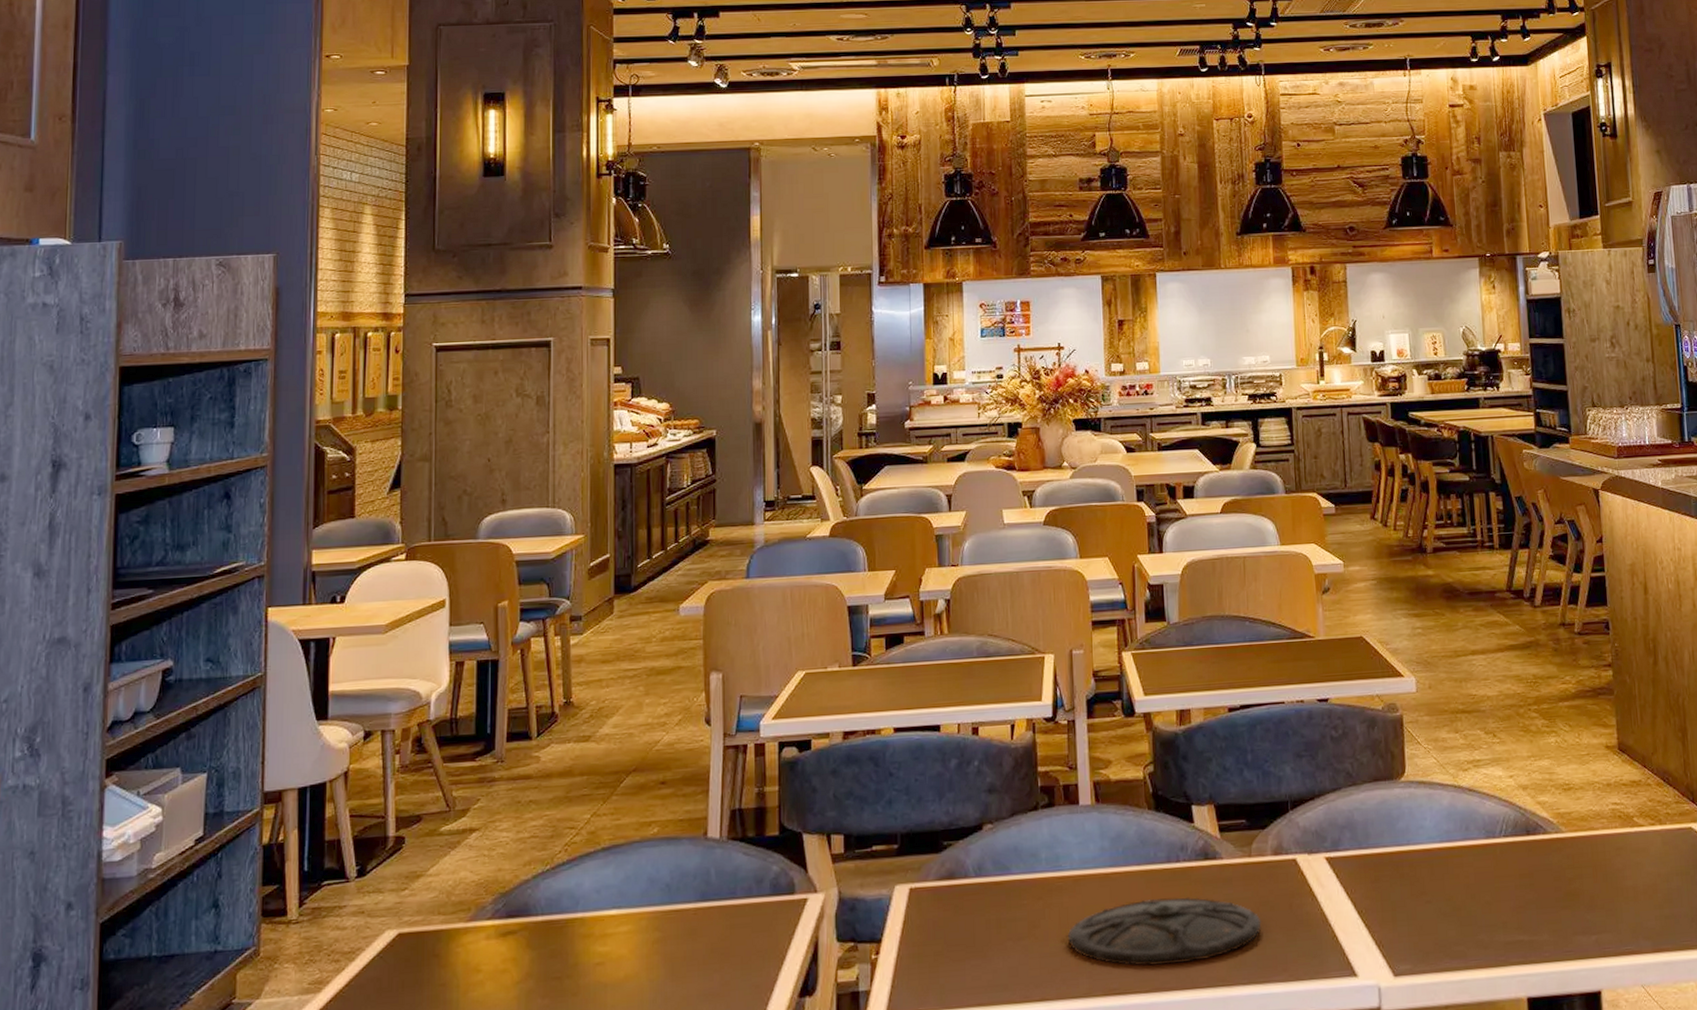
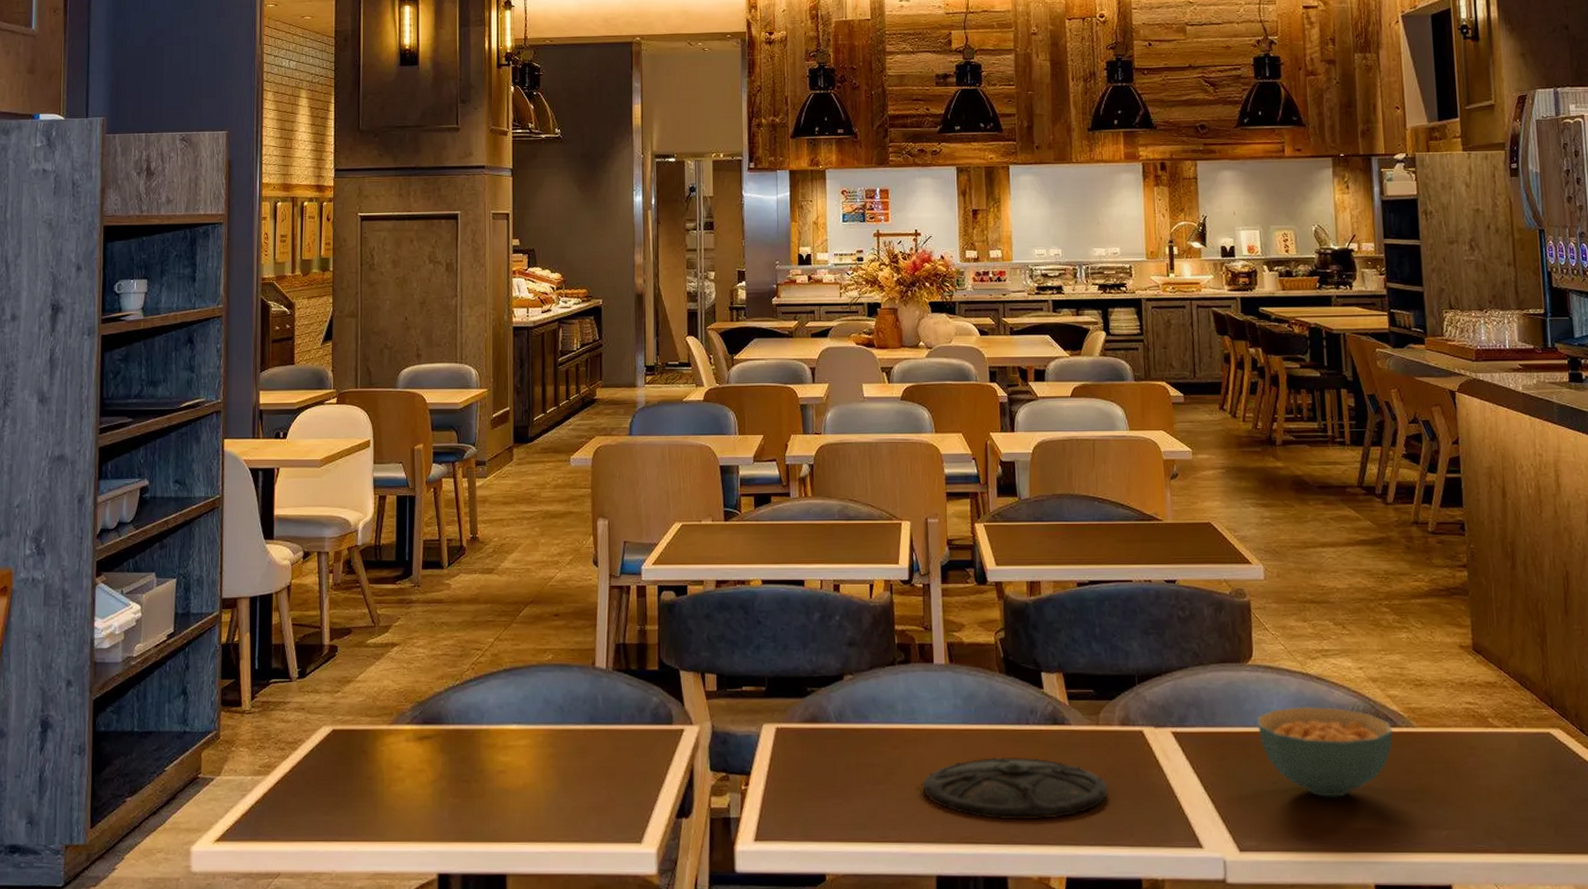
cereal bowl: none [1410,819,1543,912] -> present [1256,706,1393,797]

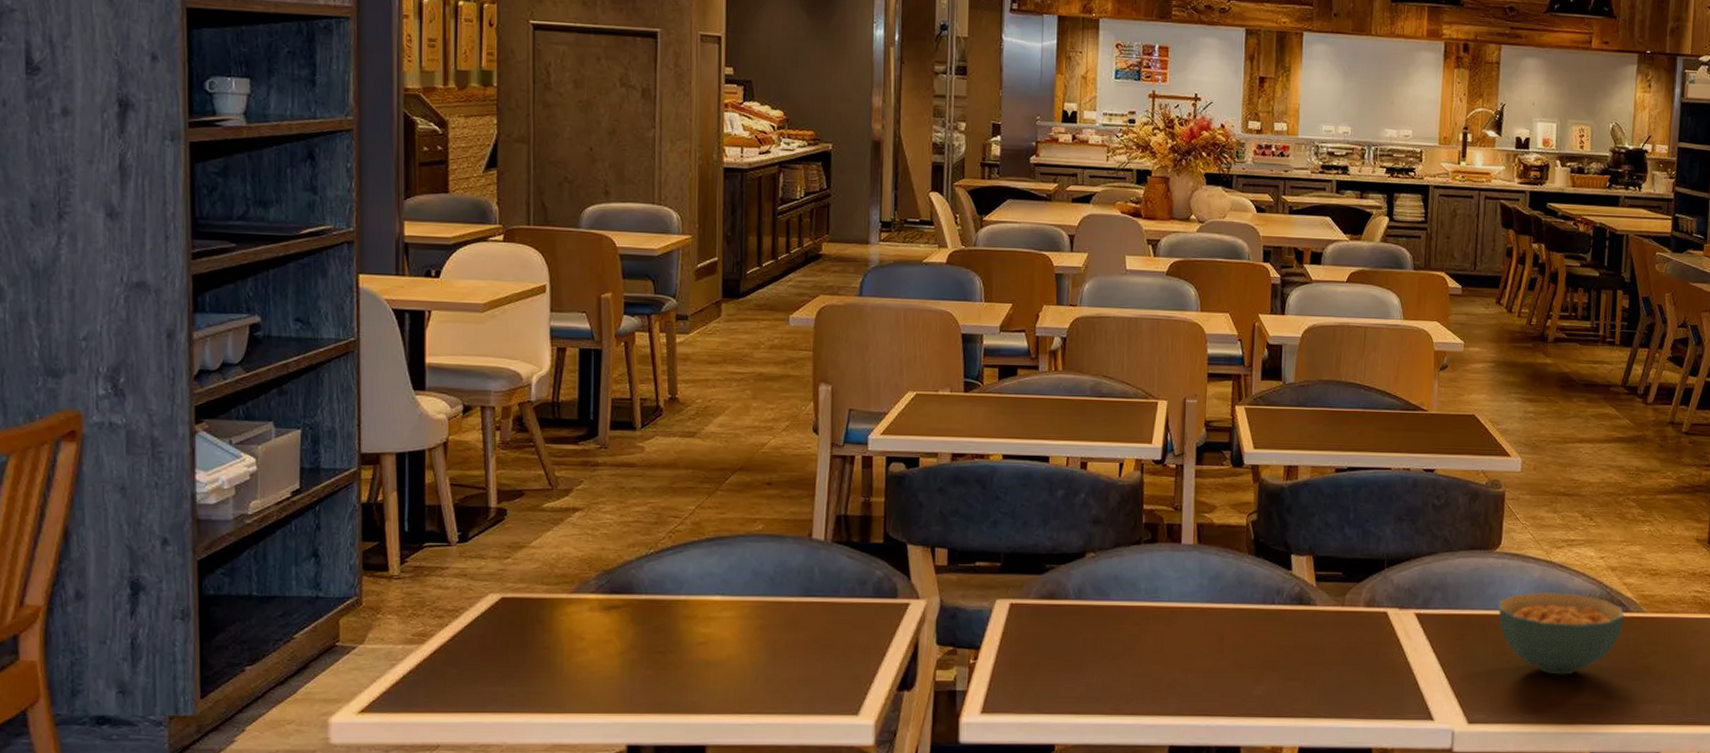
plate: present [922,757,1108,820] -> none [1160,635,1348,694]

